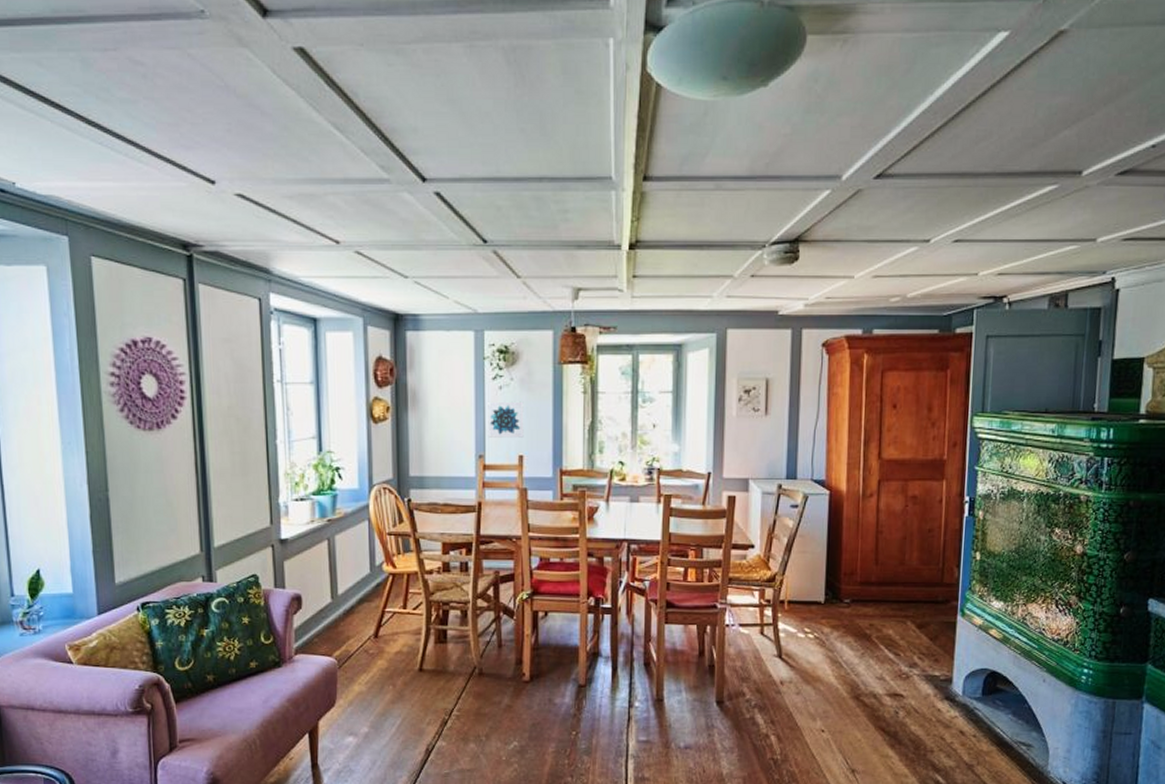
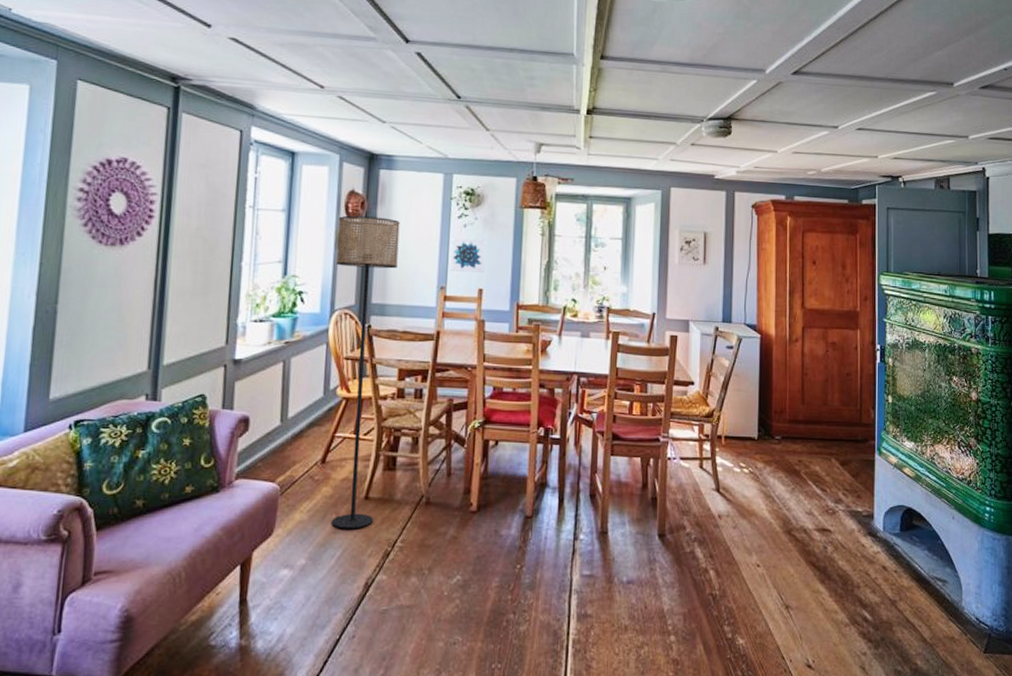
floor lamp: none [368,384,433,700] -> present [331,215,400,529]

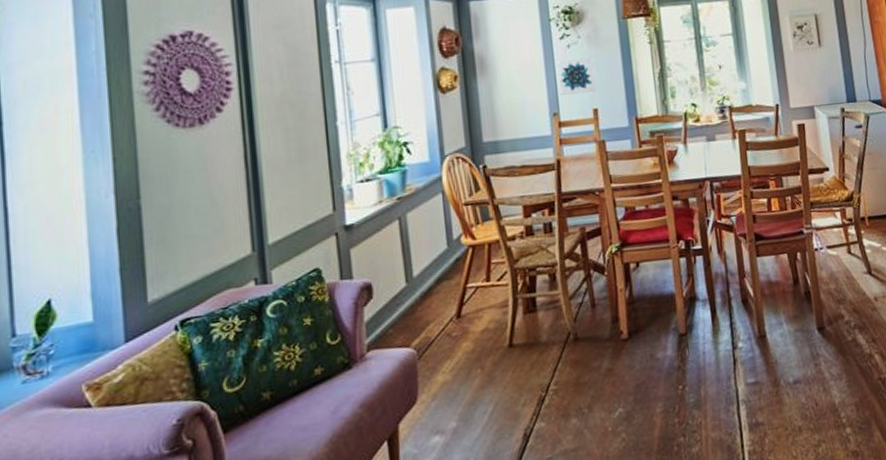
floor lamp: present [331,215,400,529] -> none [433,51,521,383]

